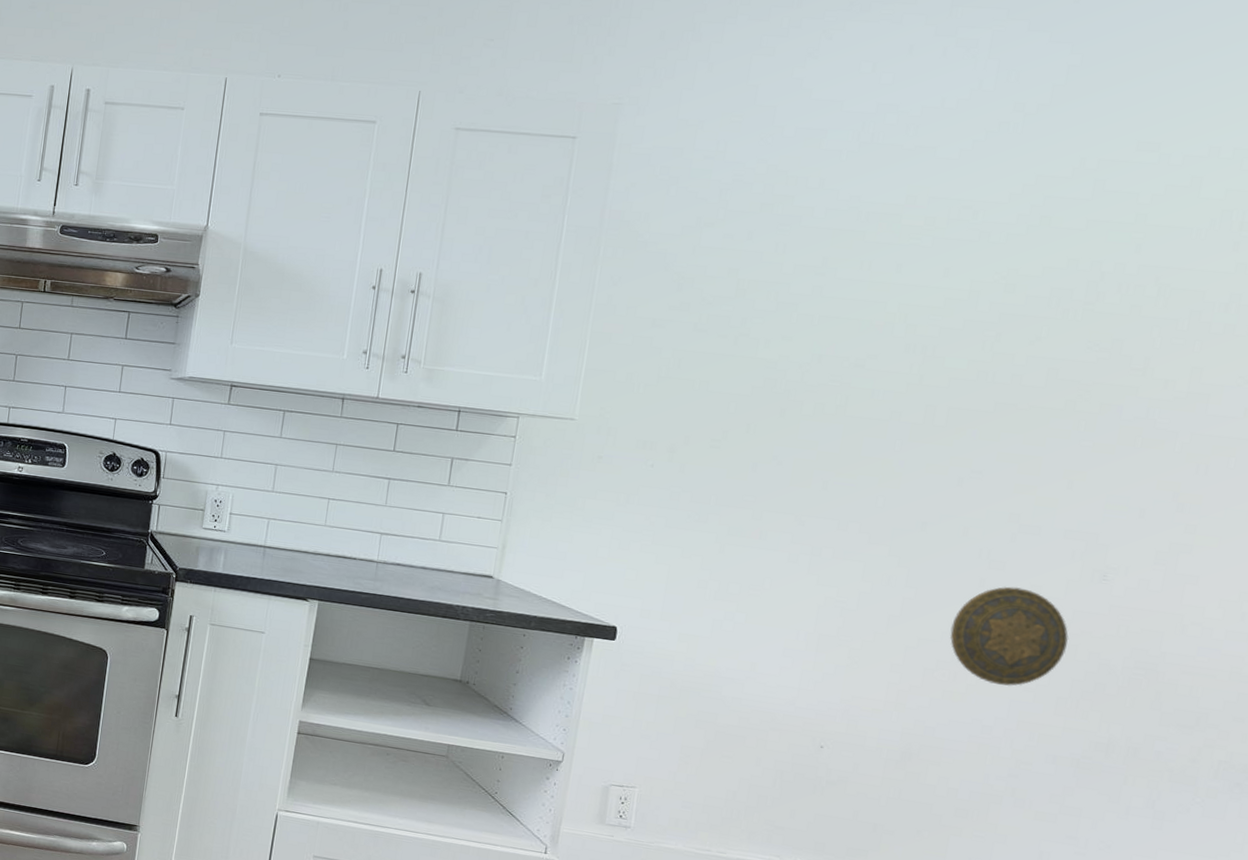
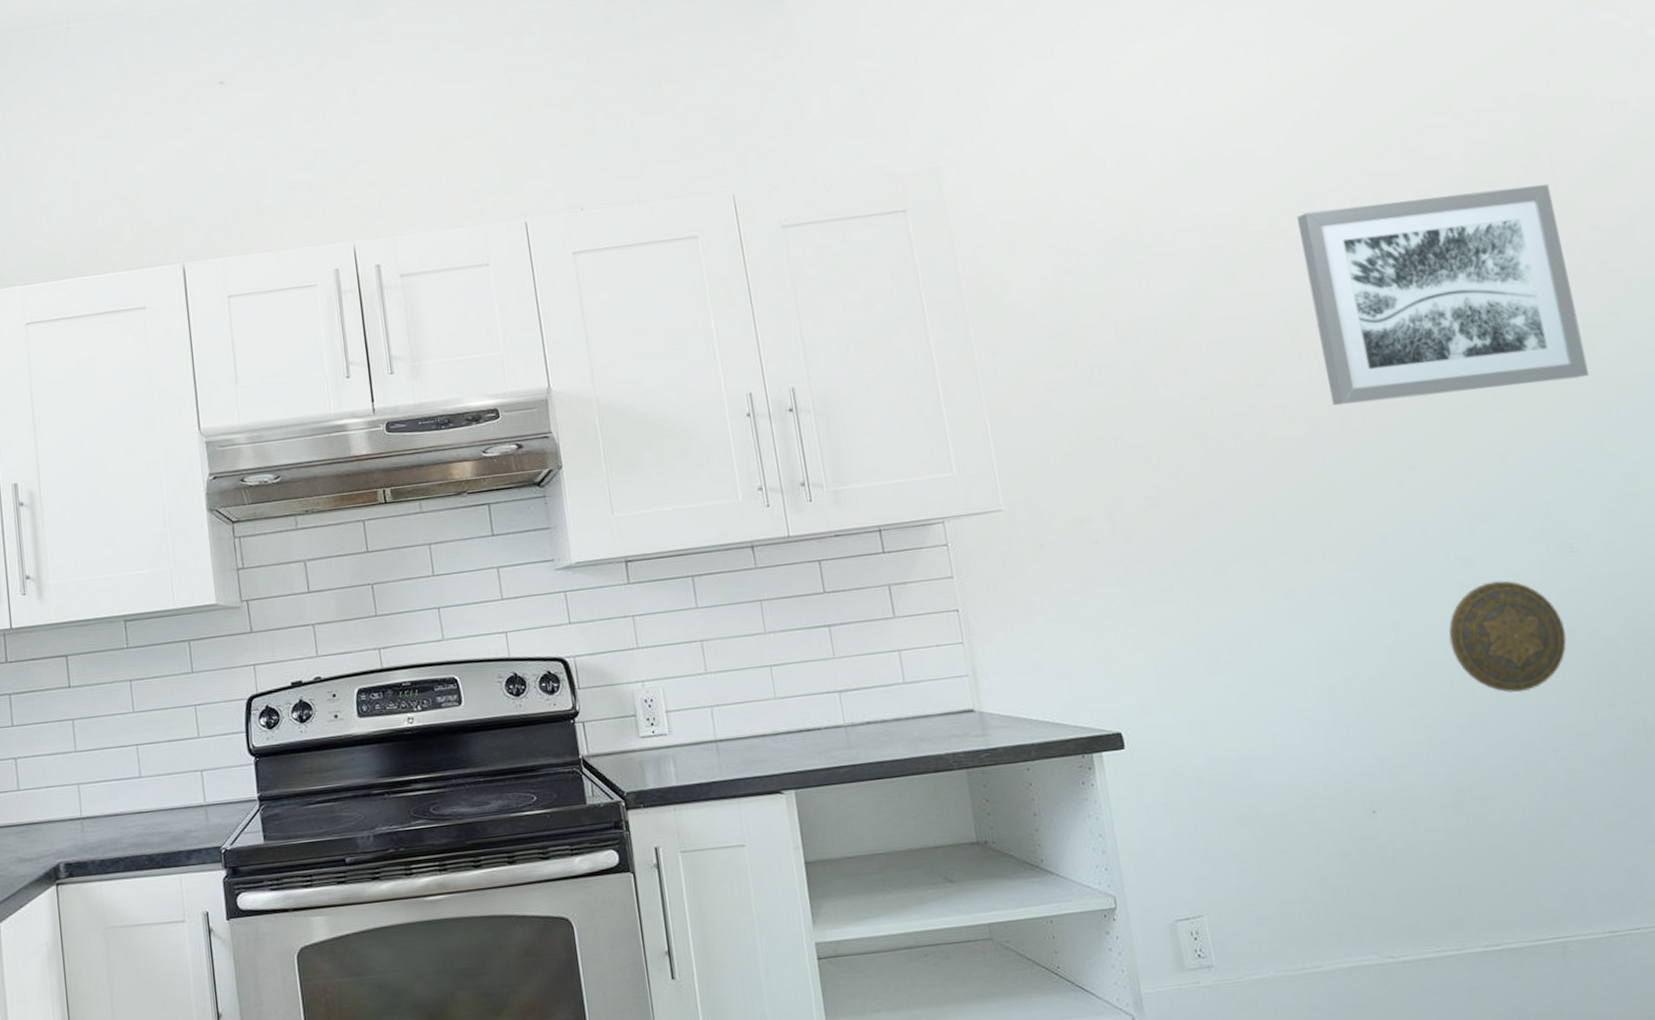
wall art: none [922,218,1231,430] -> present [1297,183,1590,406]

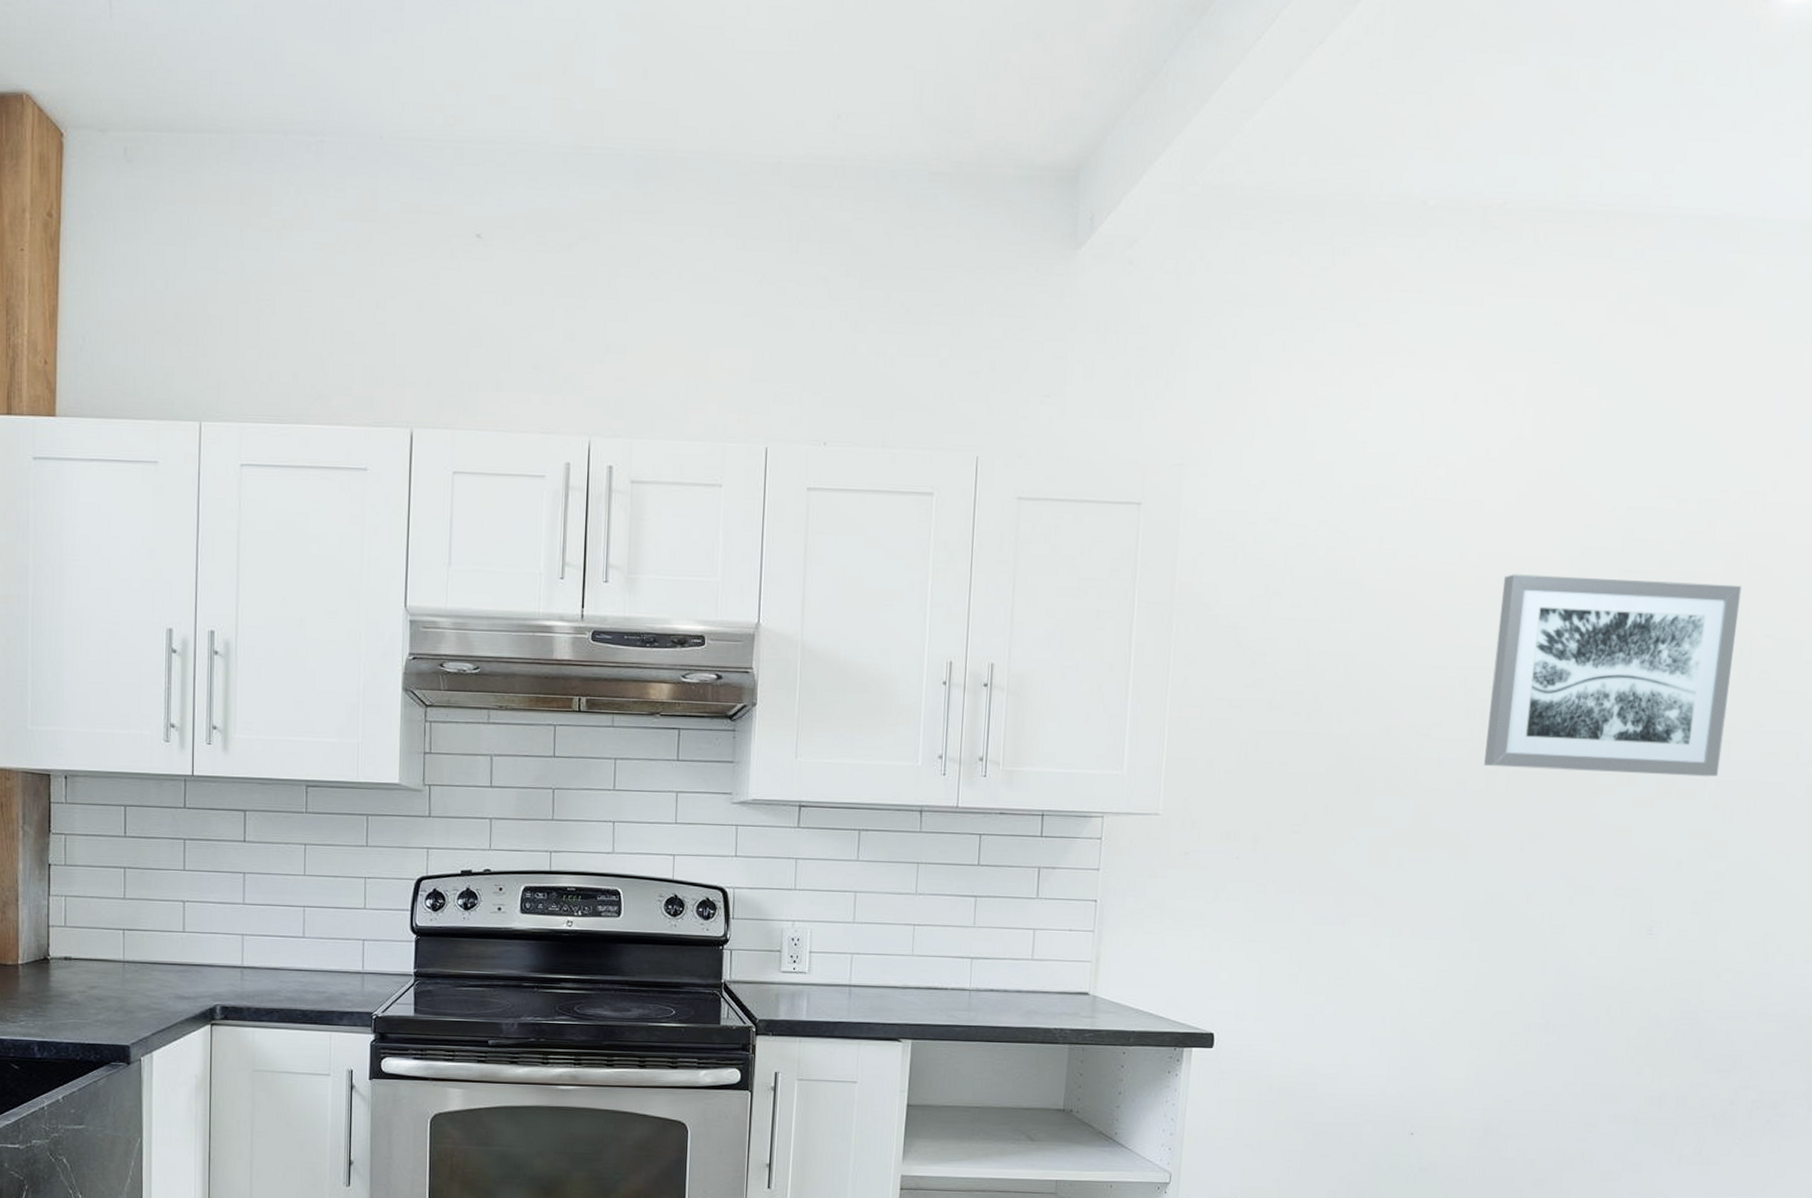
decorative plate: present [1449,580,1567,693] -> none [1520,950,1623,1051]

